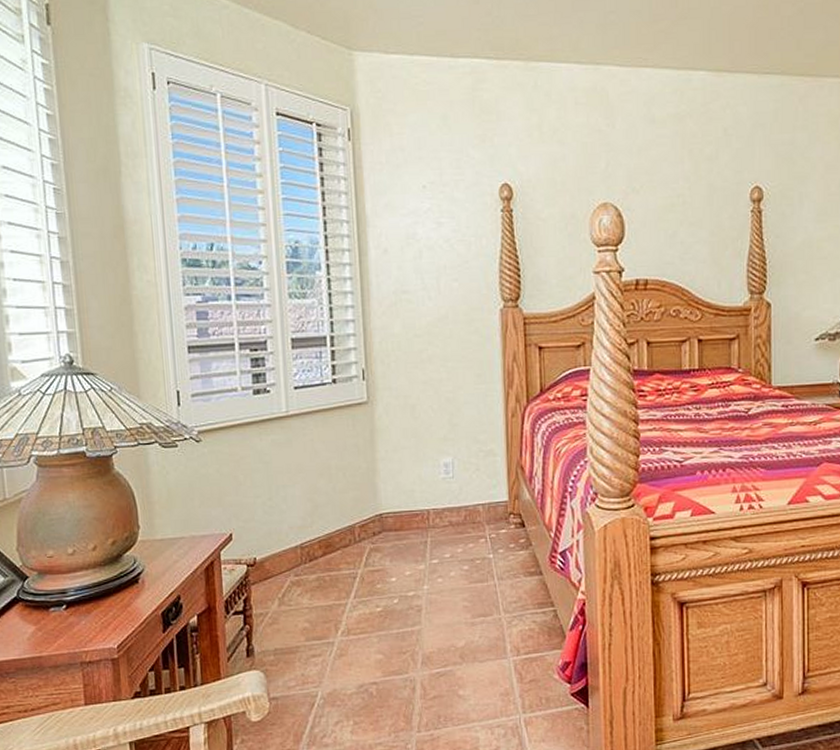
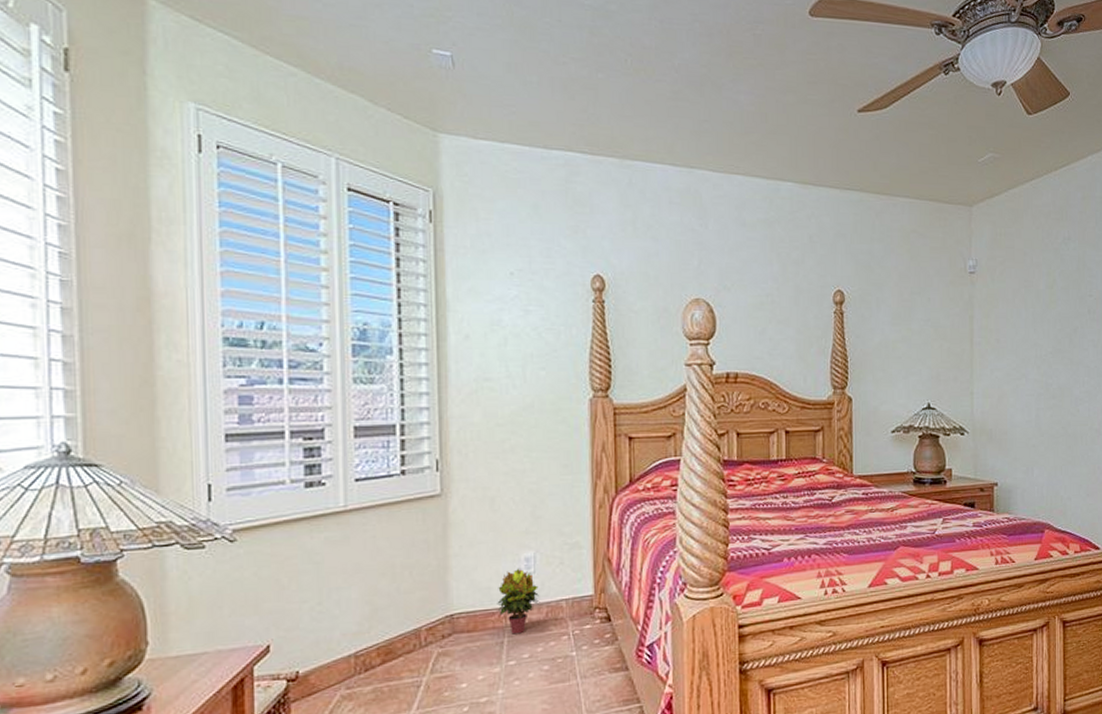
potted plant: none [420,472,459,535] -> present [497,568,540,635]

